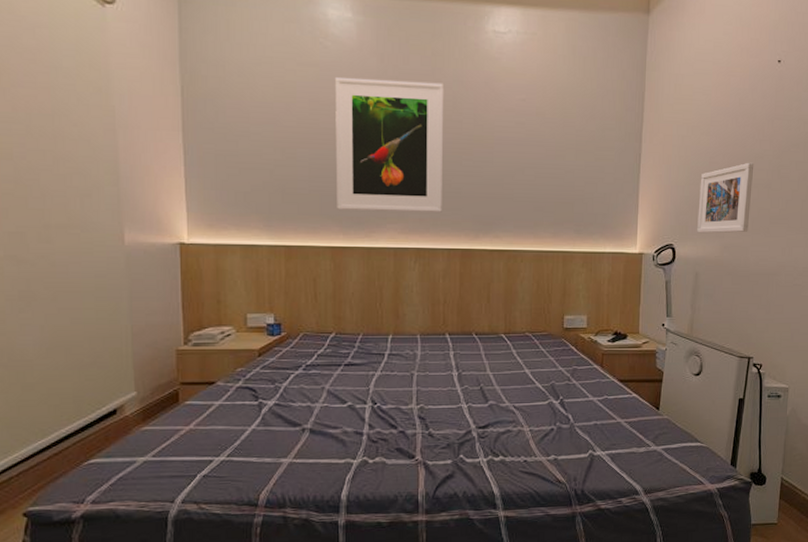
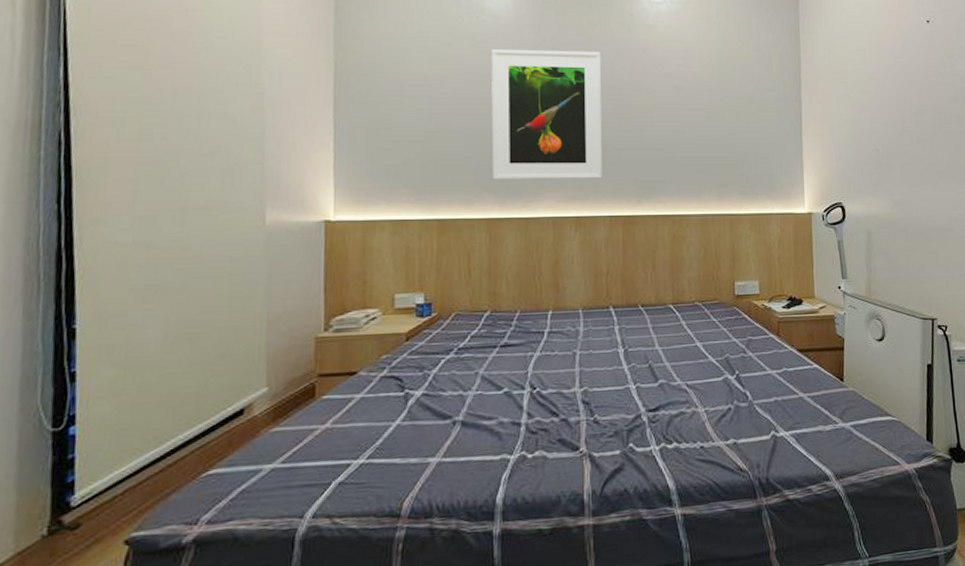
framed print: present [697,162,754,234] -> none [863,118,917,190]

